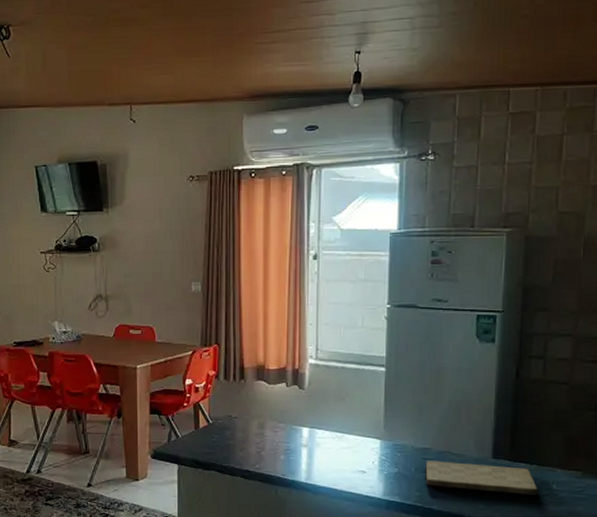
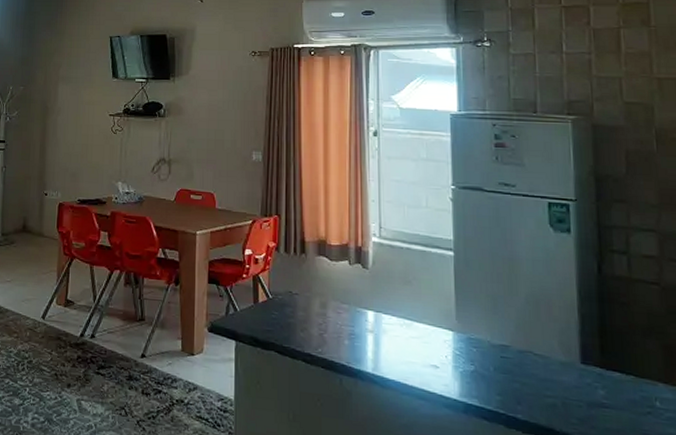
cutting board: present [425,461,538,496] -> none [505,360,639,413]

